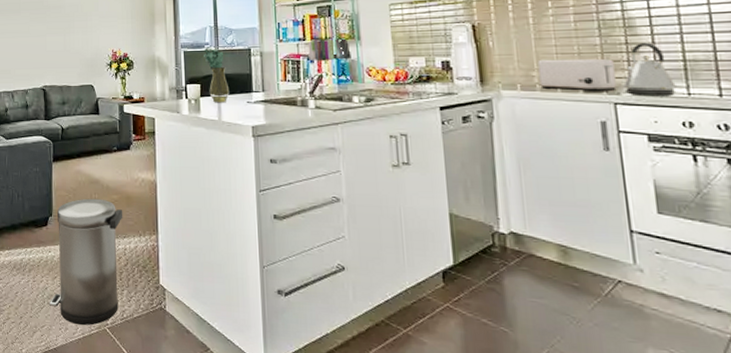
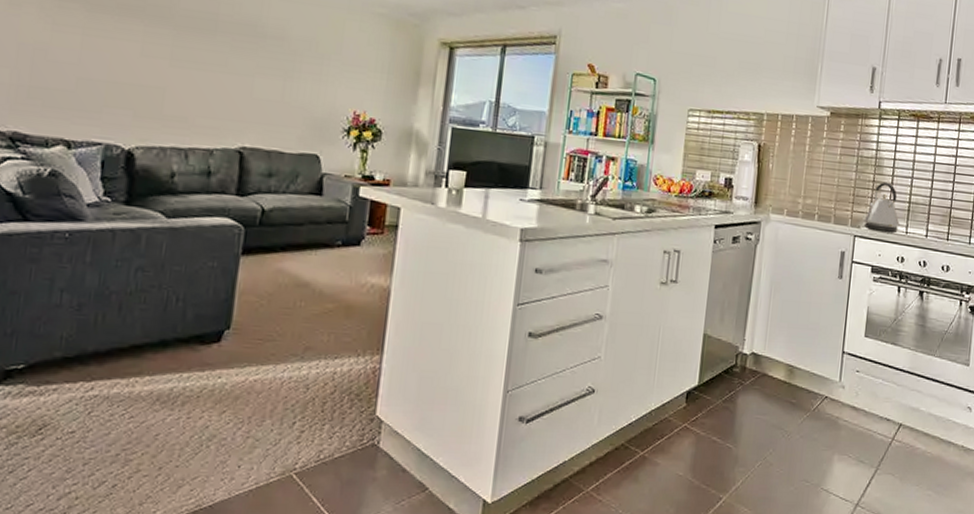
pedal bin: present [49,198,123,325] -> none [208,306,339,472]
vase: present [204,45,230,103] -> none [476,124,502,198]
books: present [308,37,351,60] -> none [597,135,642,164]
toaster: present [537,58,616,93] -> none [802,187,861,224]

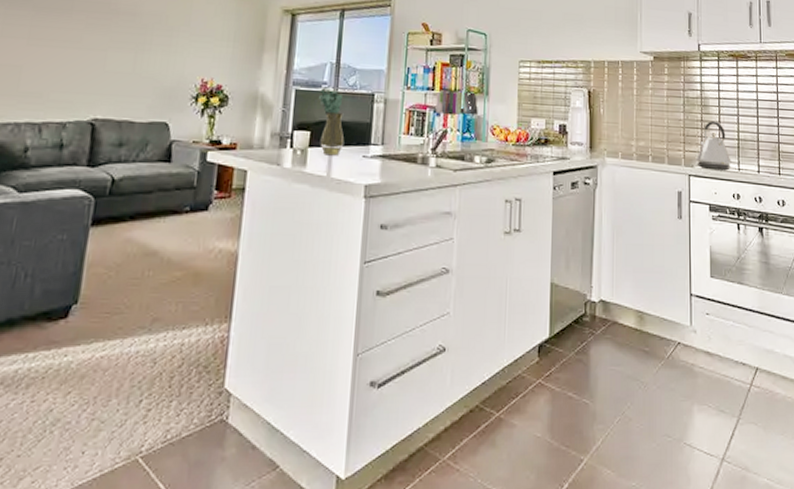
vase: none [476,124,502,198] -> present [319,85,345,156]
books: none [597,135,642,164] -> present [435,90,478,115]

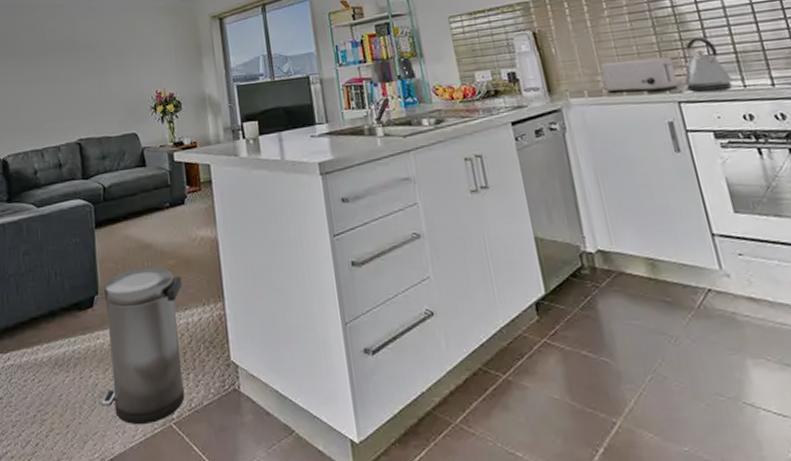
pedal bin: none [51,276,187,458] -> present [100,266,185,424]
vase: present [319,85,345,156] -> none [258,77,291,141]
toaster: none [636,130,691,164] -> present [600,57,678,94]

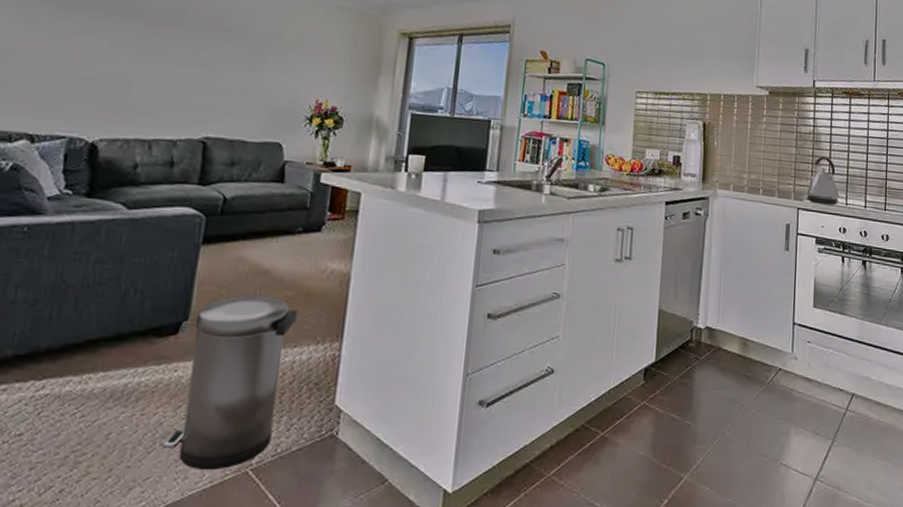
books: present [369,56,416,84] -> none [551,118,594,145]
toaster: present [600,57,678,94] -> none [748,163,802,198]

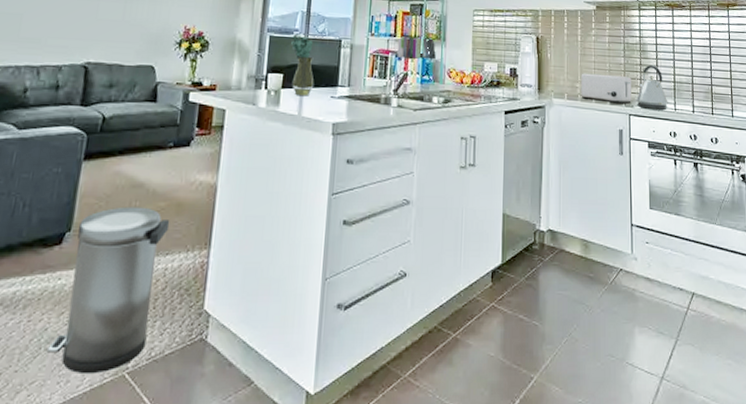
vase: none [434,110,460,181] -> present [291,32,314,97]
books: none [551,118,594,145] -> present [397,36,436,60]
toaster: none [748,163,802,198] -> present [581,73,631,105]

